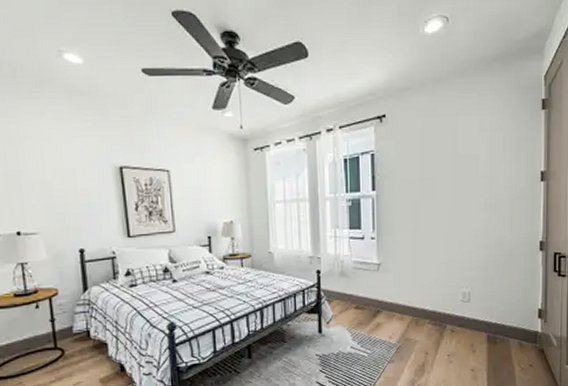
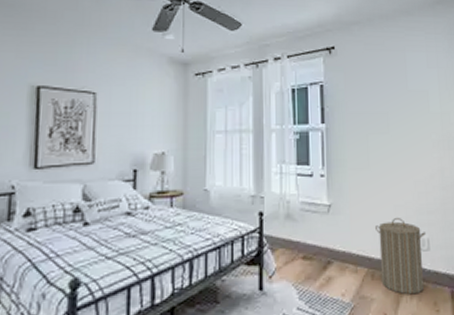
laundry hamper: none [420,273,467,338] -> present [374,217,425,295]

